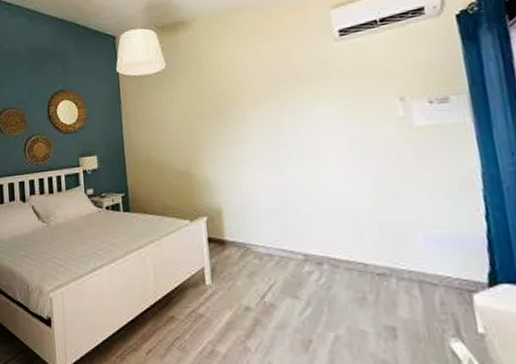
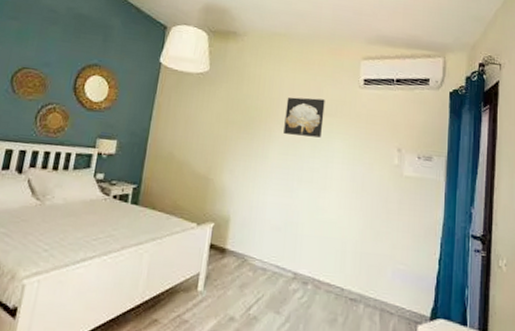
wall art: none [253,65,302,112] -> present [284,97,325,138]

